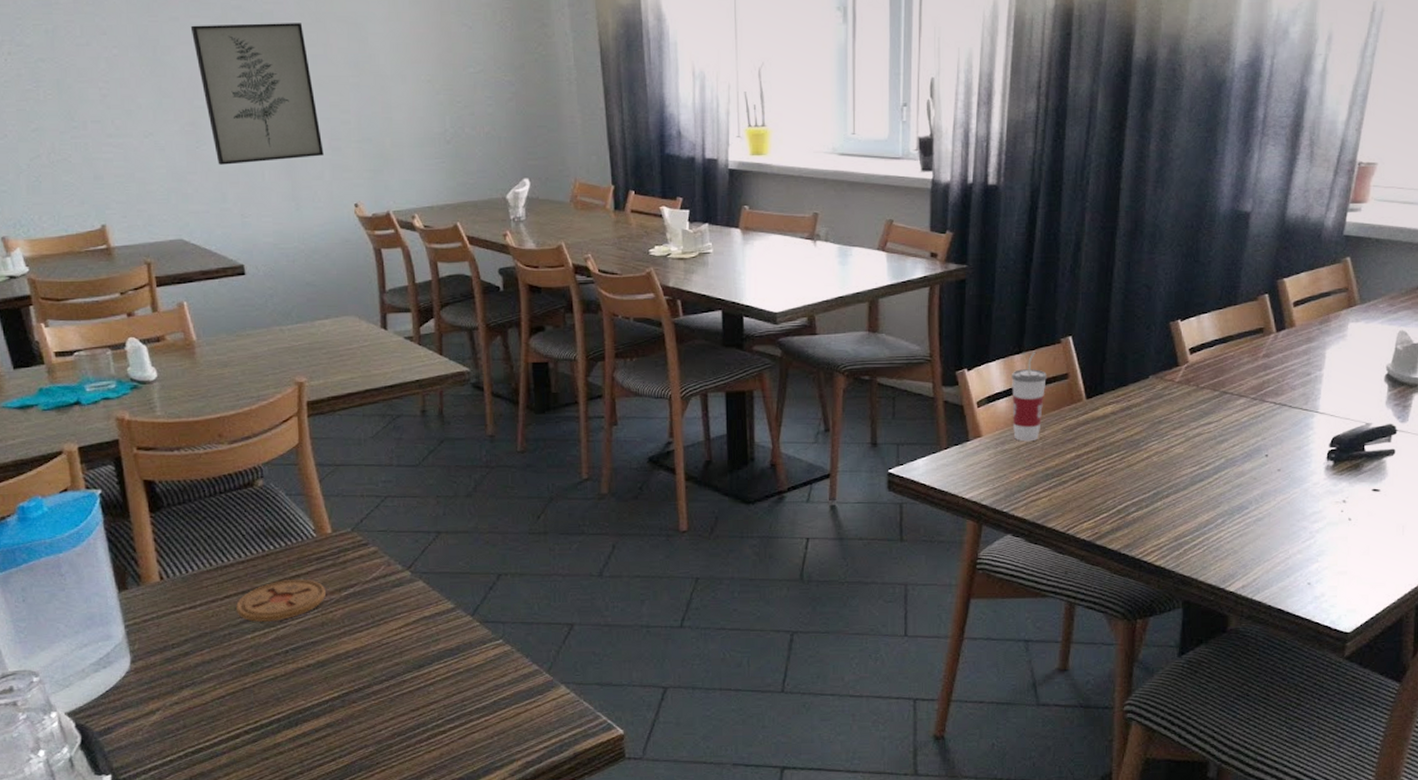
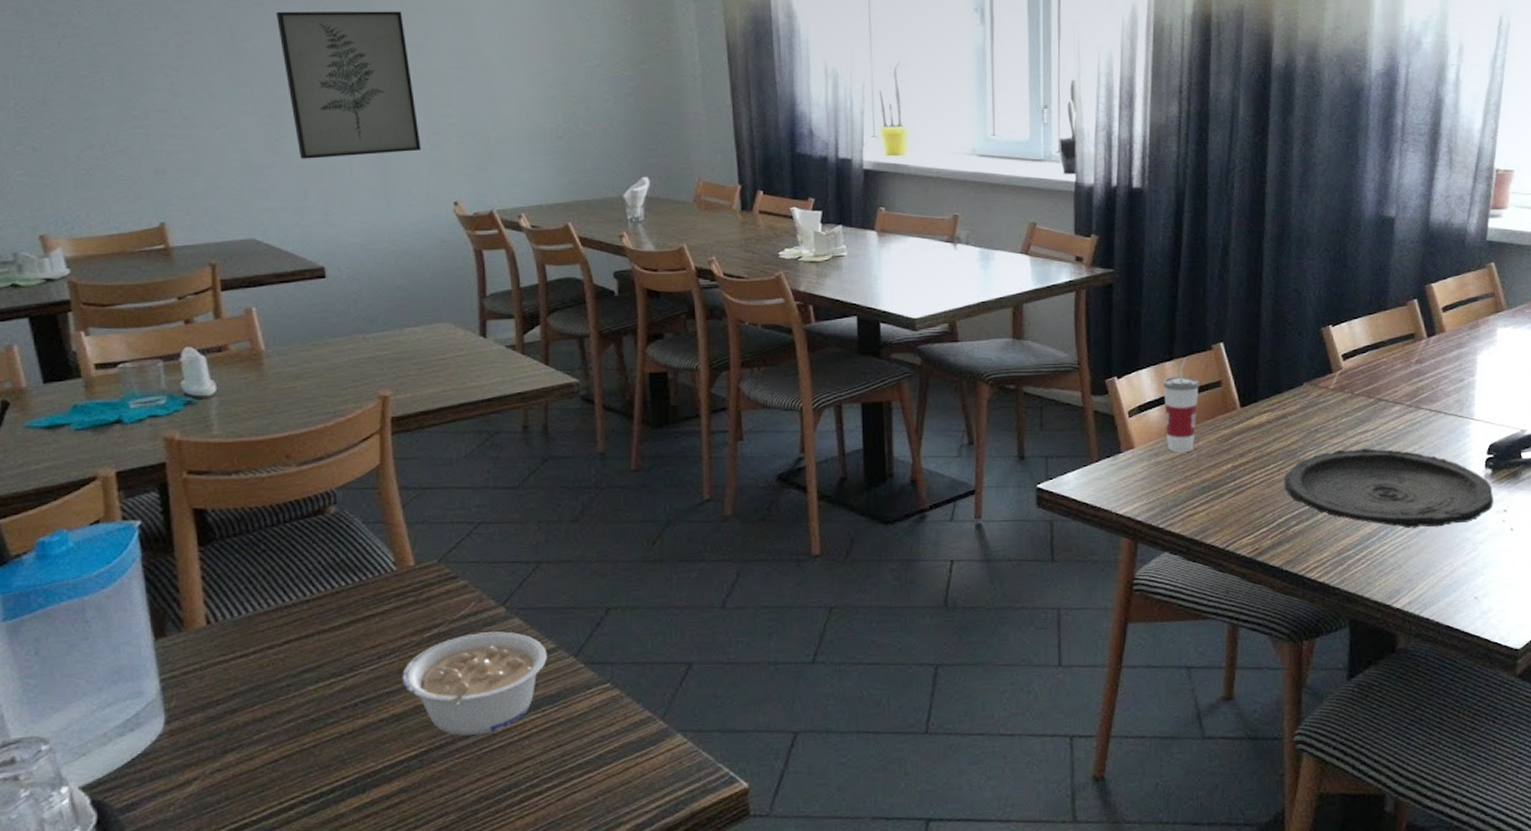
coaster: present [236,579,326,623] -> none [297,619,405,672]
legume: none [324,592,447,681] -> present [402,631,547,736]
plate: none [1125,439,1333,517] -> present [1284,448,1494,528]

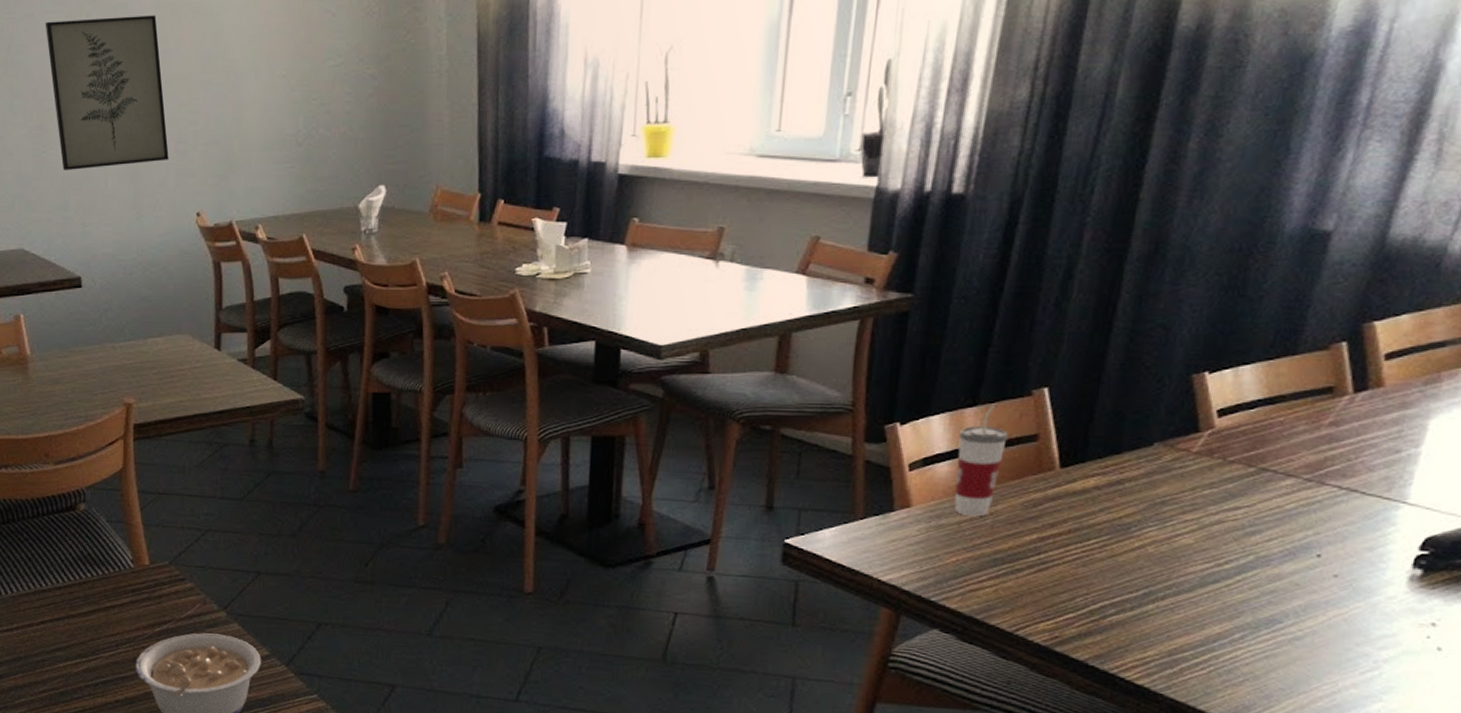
plate: present [1284,448,1494,528] -> none [1105,528,1419,636]

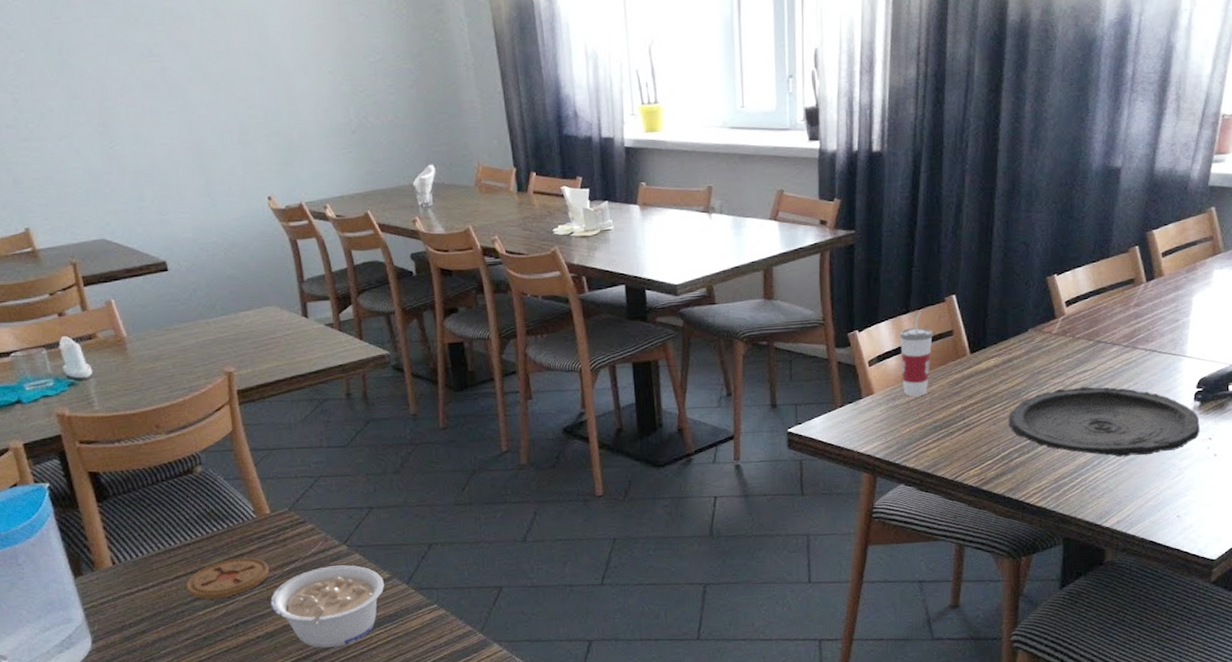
wall art: present [45,15,169,170] -> none [93,19,234,164]
coaster: none [51,609,139,652] -> present [186,558,269,600]
plate: none [1105,528,1419,636] -> present [1008,386,1200,457]

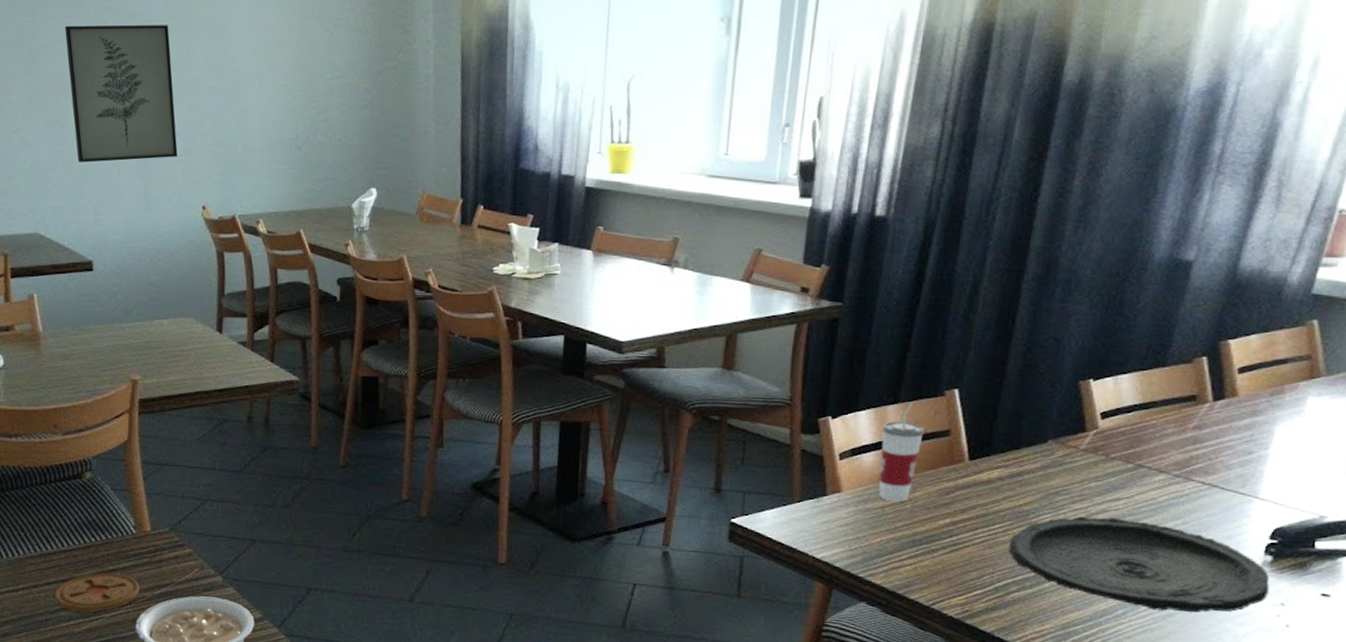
wall art: none [93,19,234,164] -> present [64,24,178,163]

